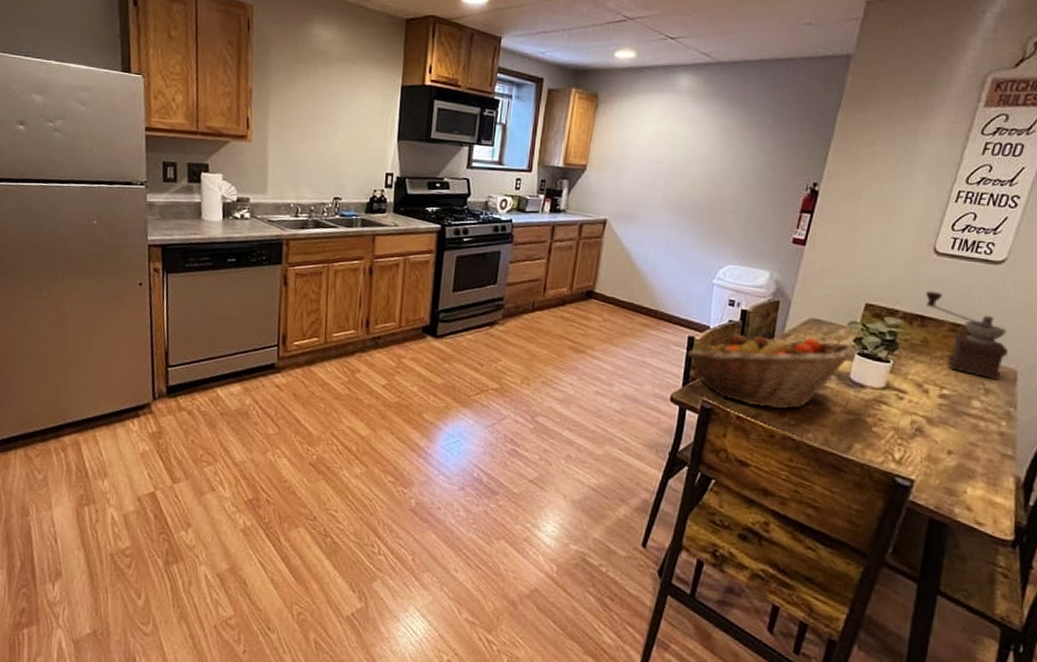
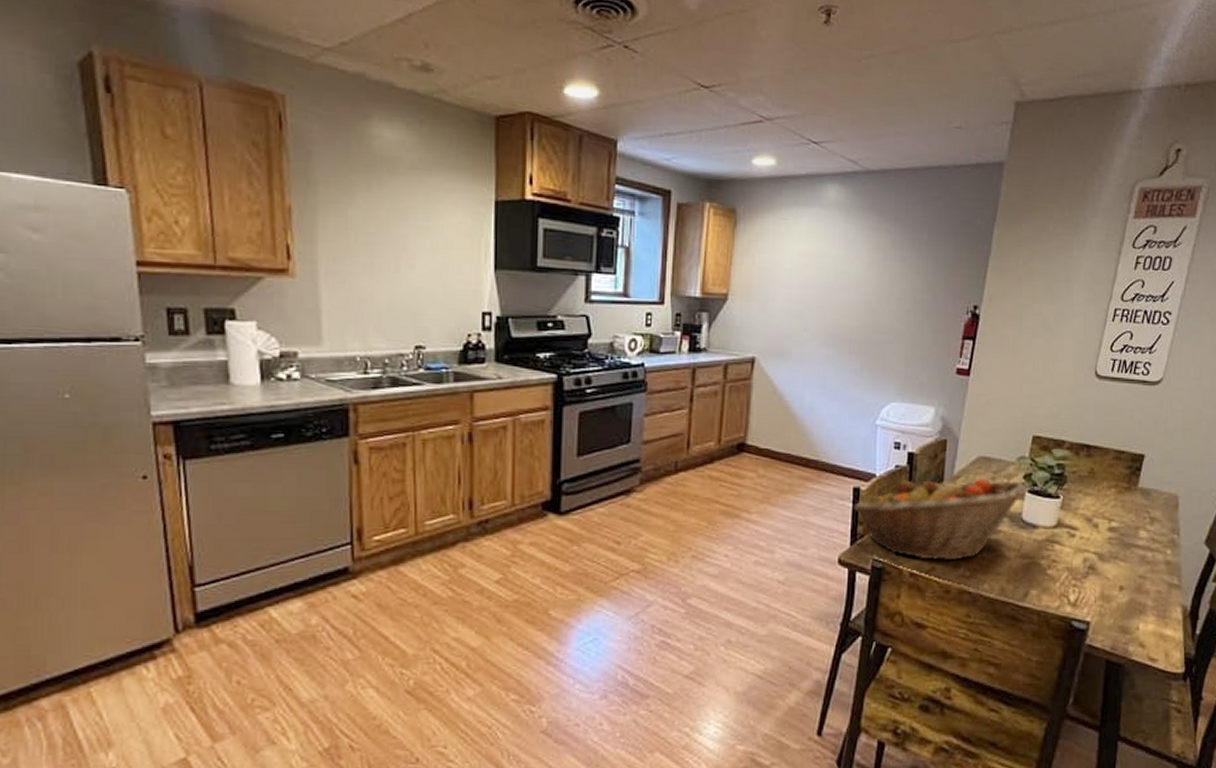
coffee grinder: present [925,291,1009,380] -> none [1090,417,1170,506]

